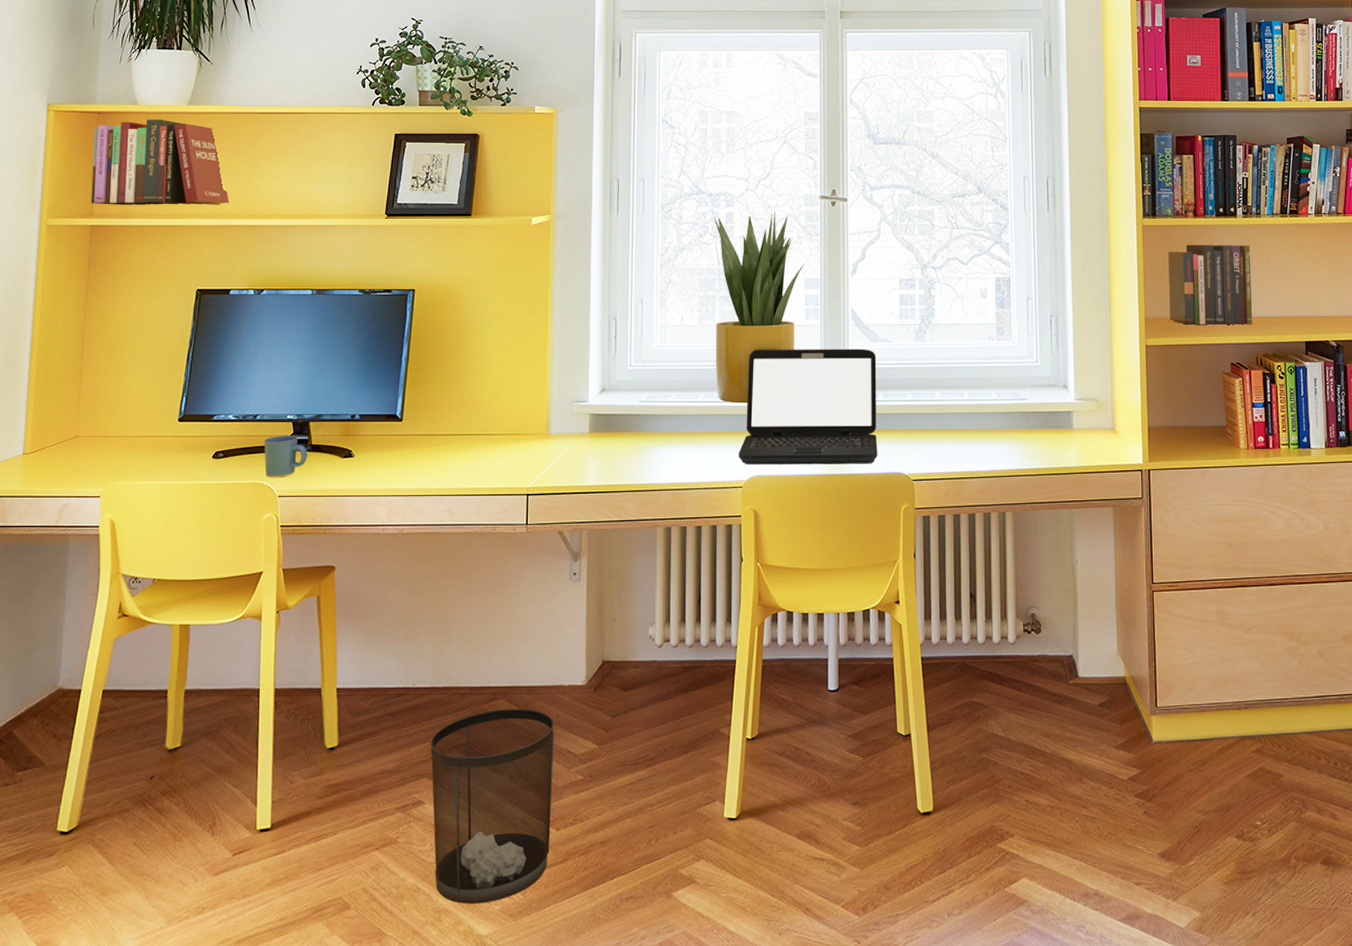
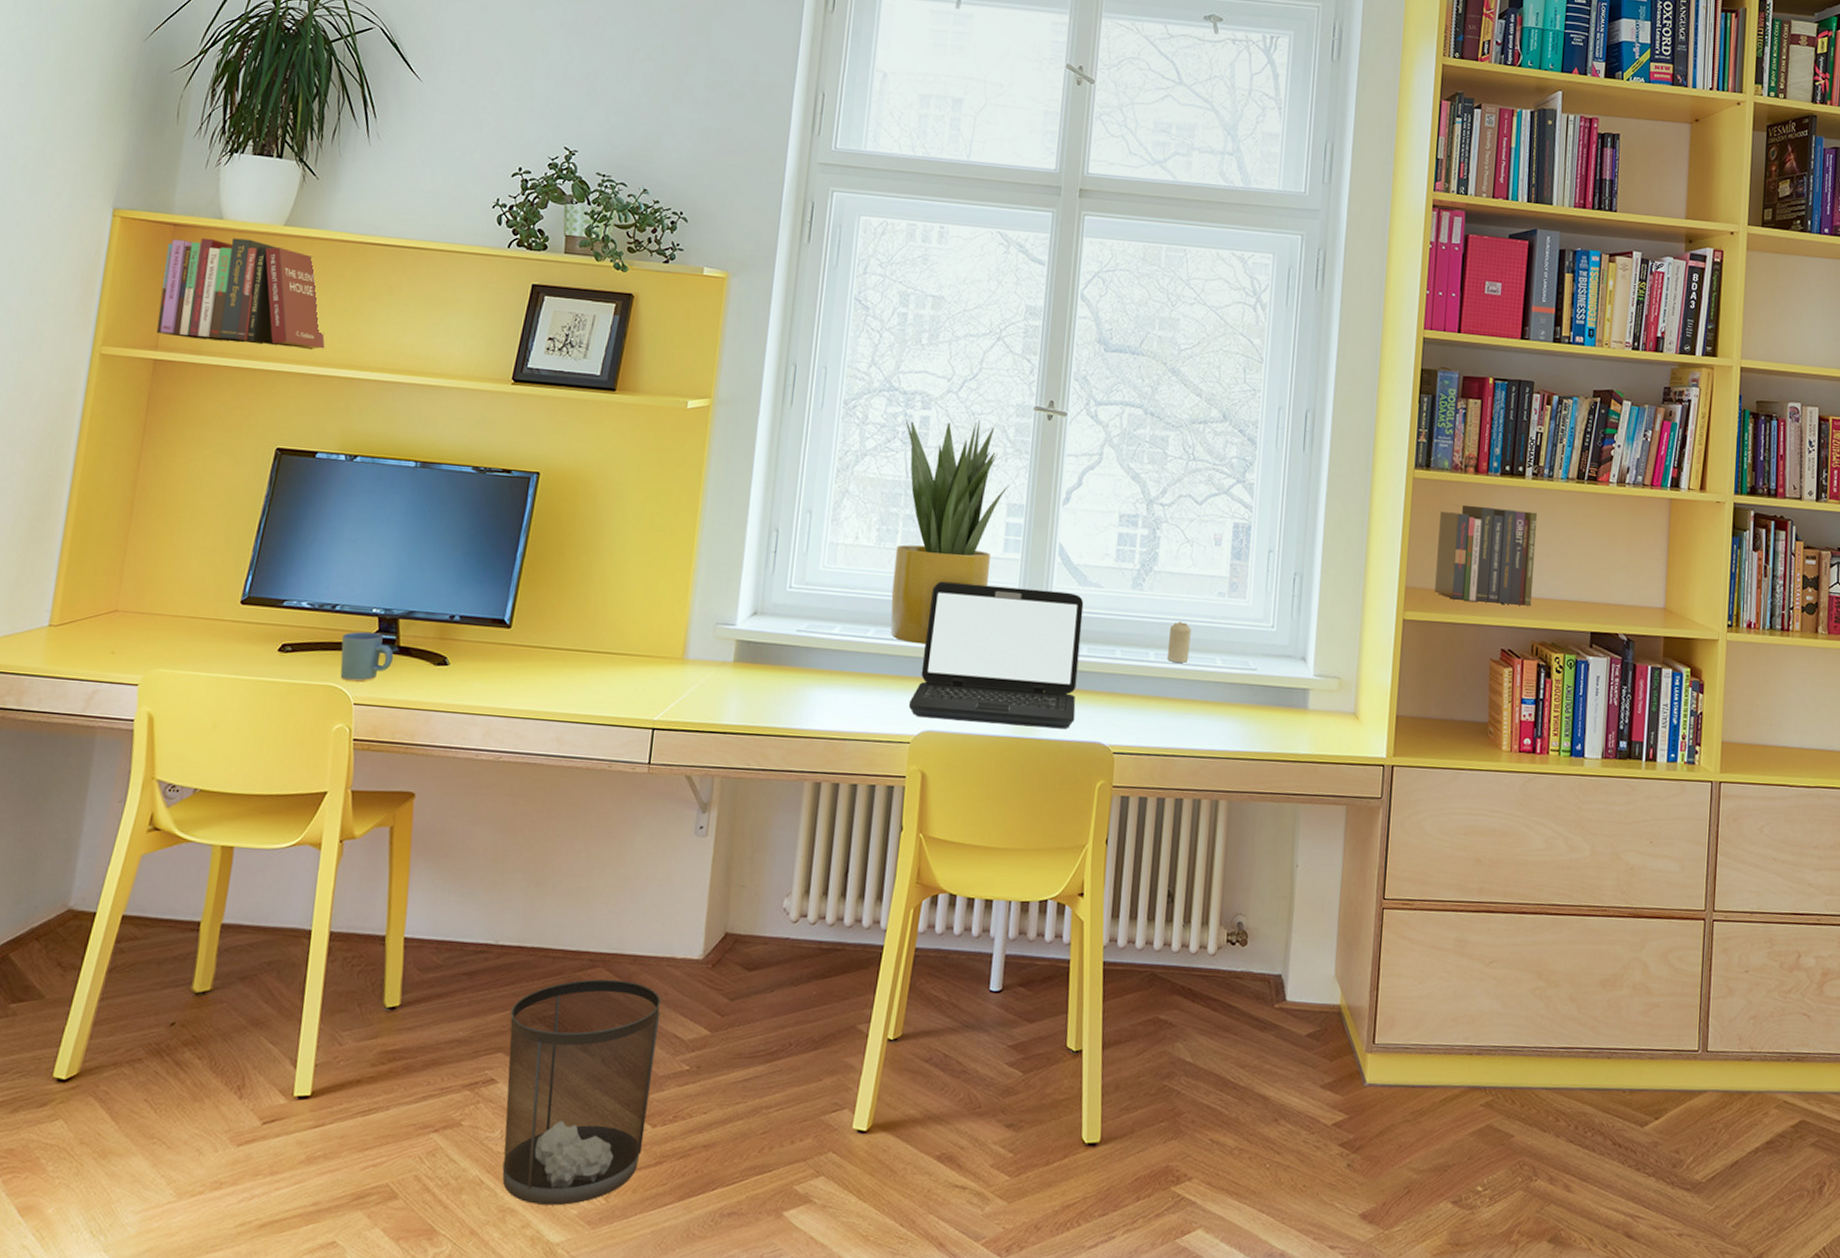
candle: none [950,365,969,399] -> present [1166,622,1191,663]

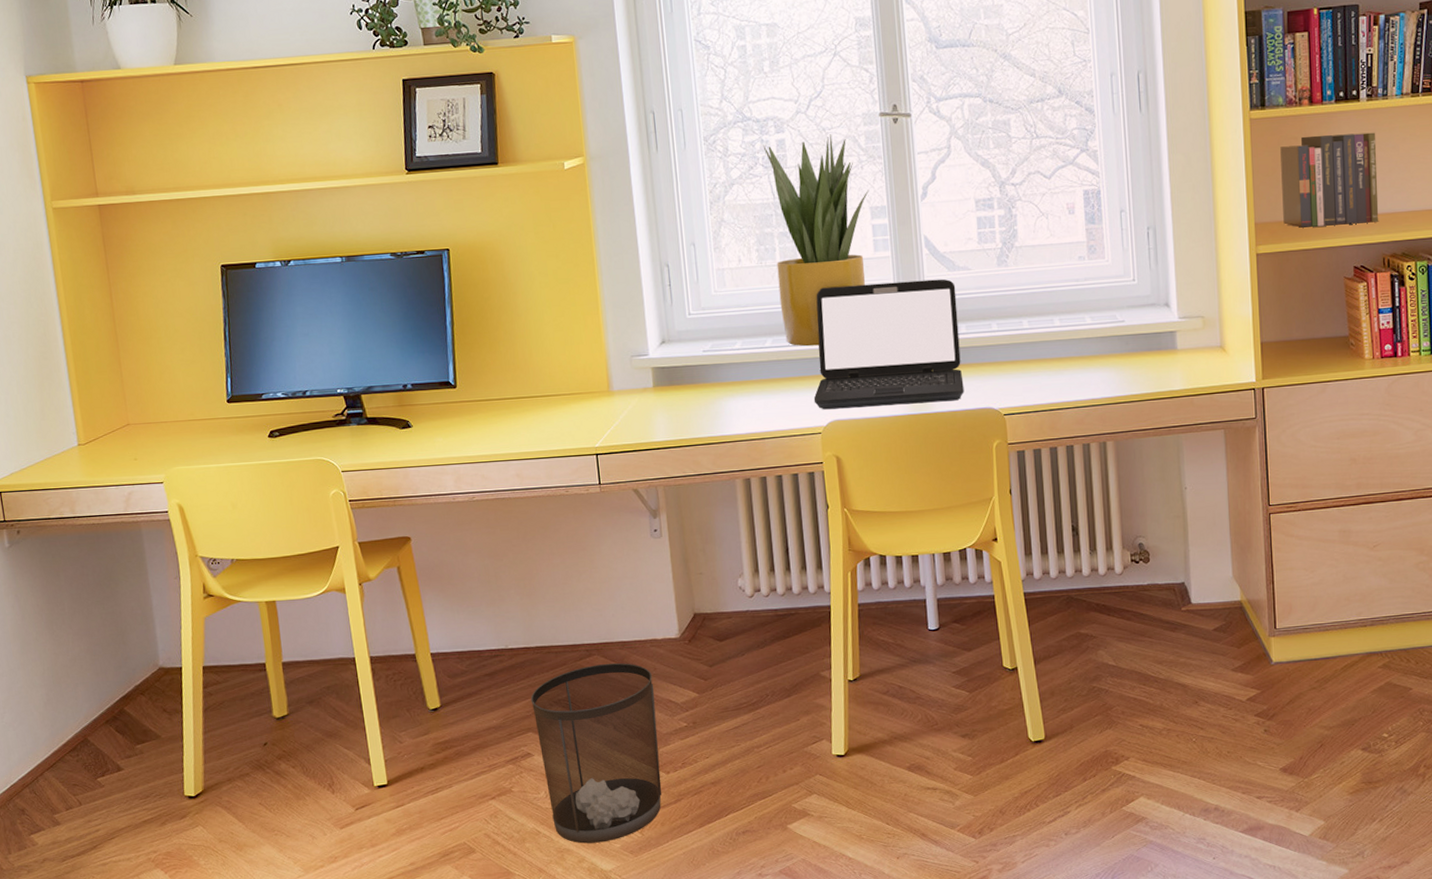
books: present [156,237,325,351] -> none [81,83,238,182]
mug: present [340,631,394,682] -> none [318,409,365,453]
candle: present [1166,622,1191,663] -> none [1039,289,1060,326]

